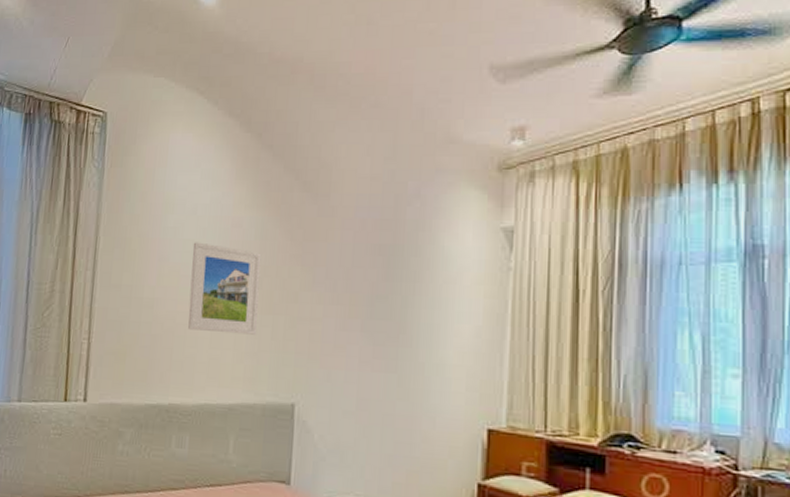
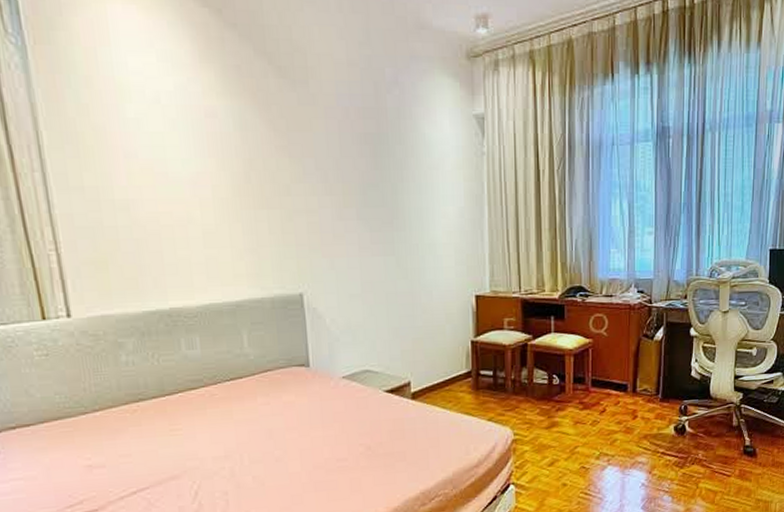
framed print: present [188,242,262,335] -> none [163,135,253,232]

